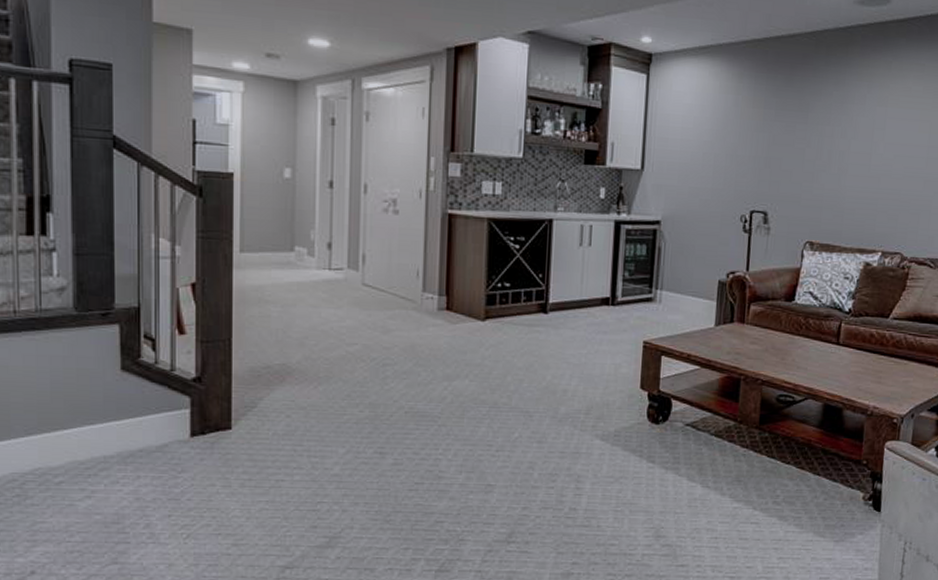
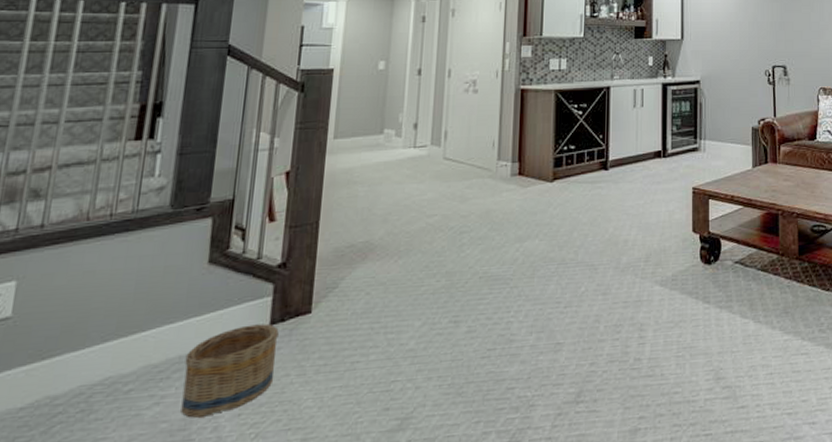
basket: none [110,434,200,514] -> present [181,323,279,418]

